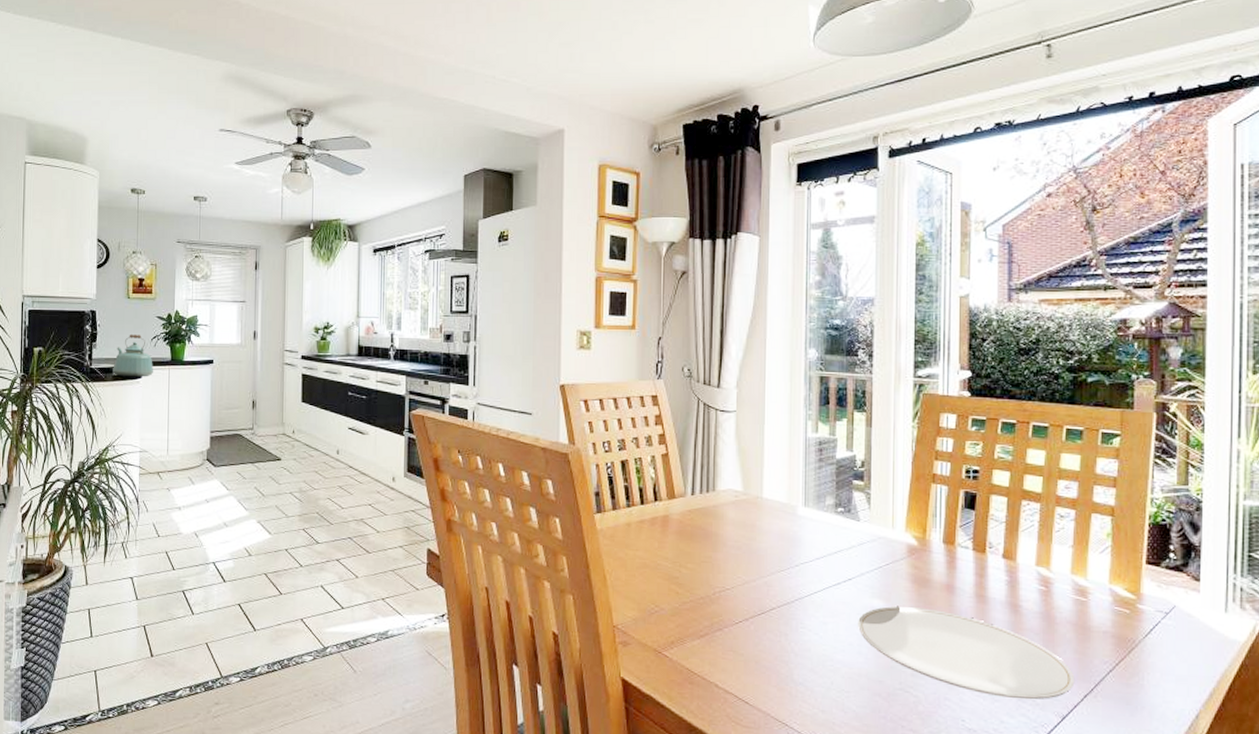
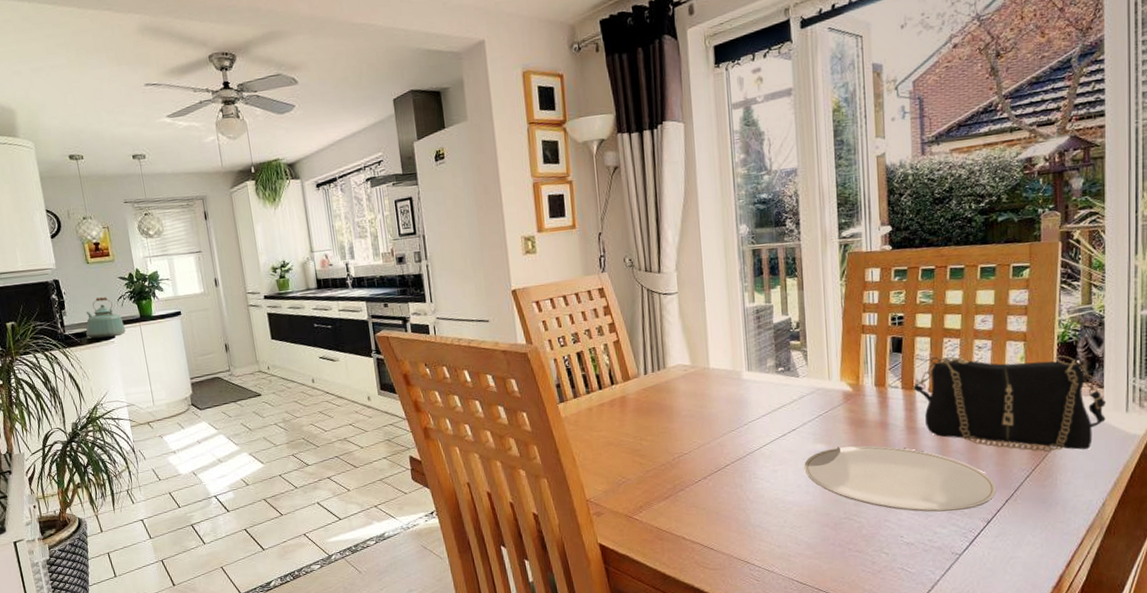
handbag: none [984,520,1202,649] -> present [912,355,1106,453]

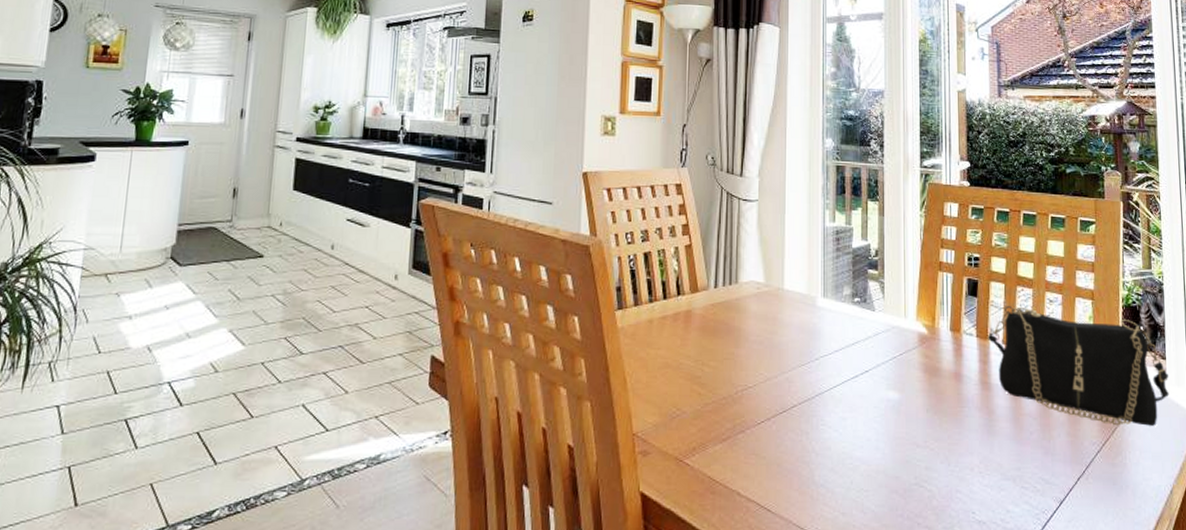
kettle: present [86,297,126,339] -> none [58,108,112,160]
plate: present [804,445,997,513] -> none [875,398,1069,487]

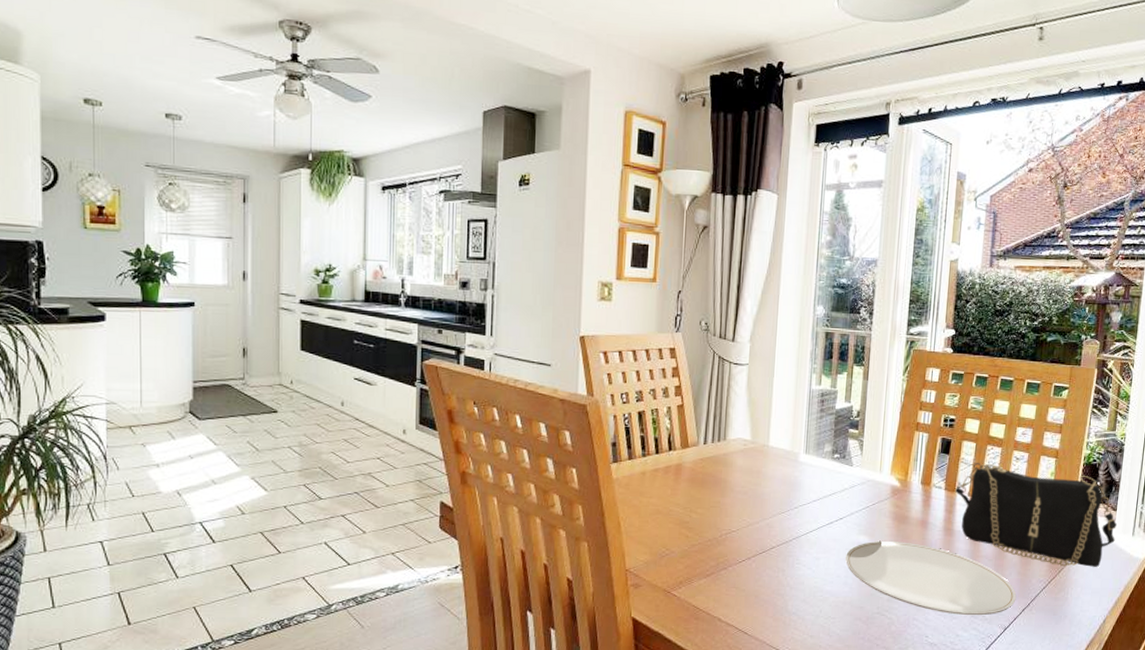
plate: none [875,398,1069,487] -> present [845,541,1017,616]

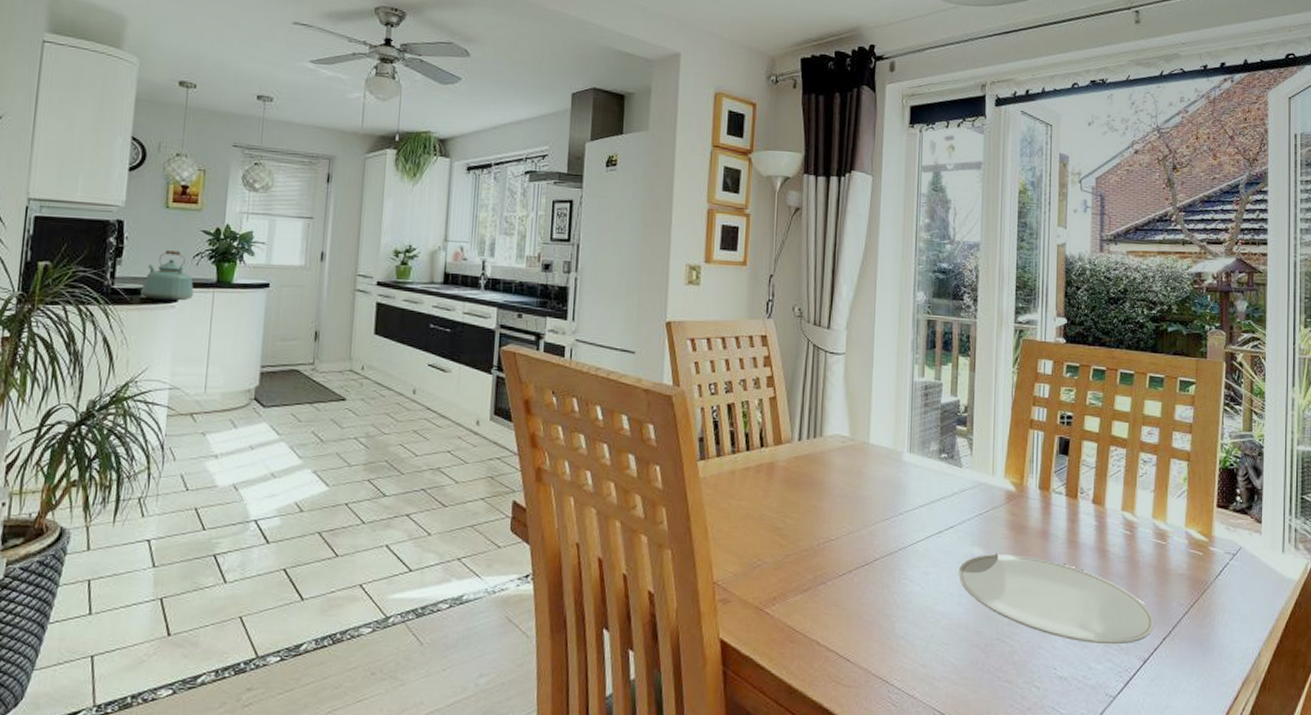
kettle: none [68,269,121,320] -> present [141,249,194,301]
handbag: present [954,463,1117,567] -> none [1076,466,1263,589]

